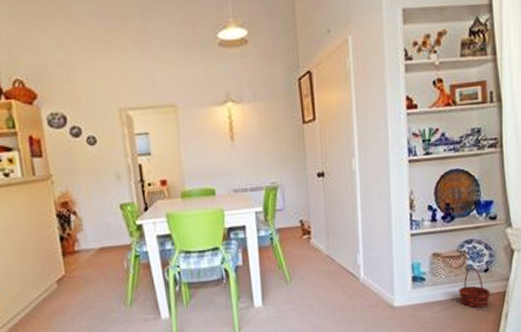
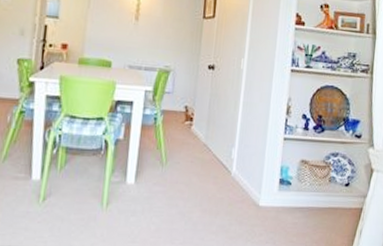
basket: present [457,267,490,308] -> none [319,179,349,220]

